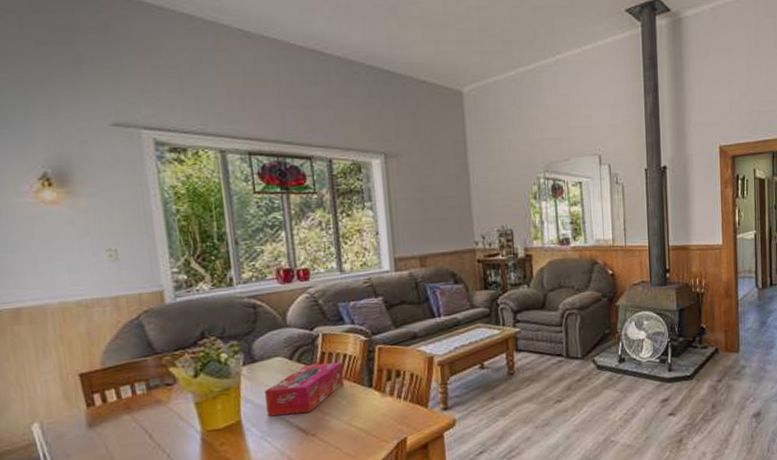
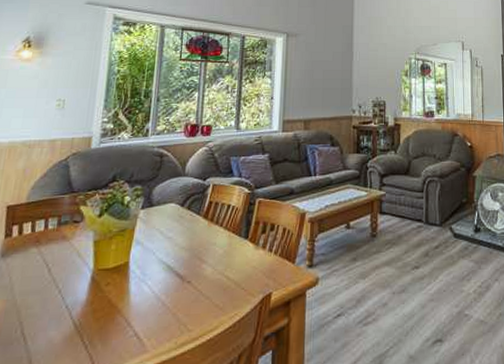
tissue box: present [265,362,344,417] -> none [153,211,225,261]

